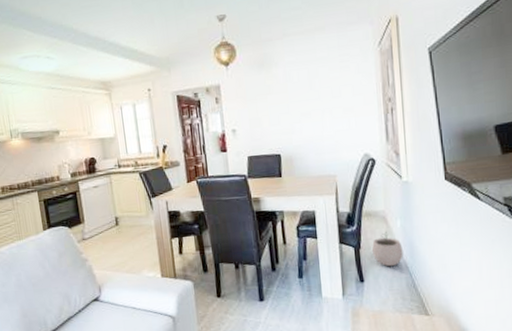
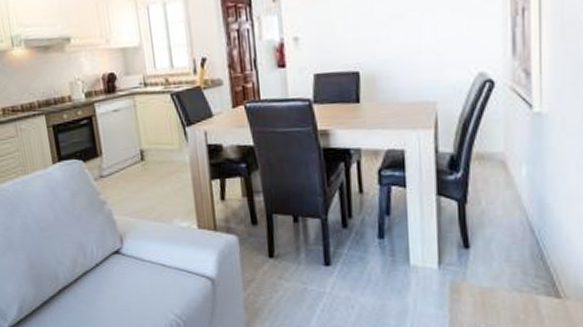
plant pot: present [372,231,403,267] -> none [484,180,528,230]

